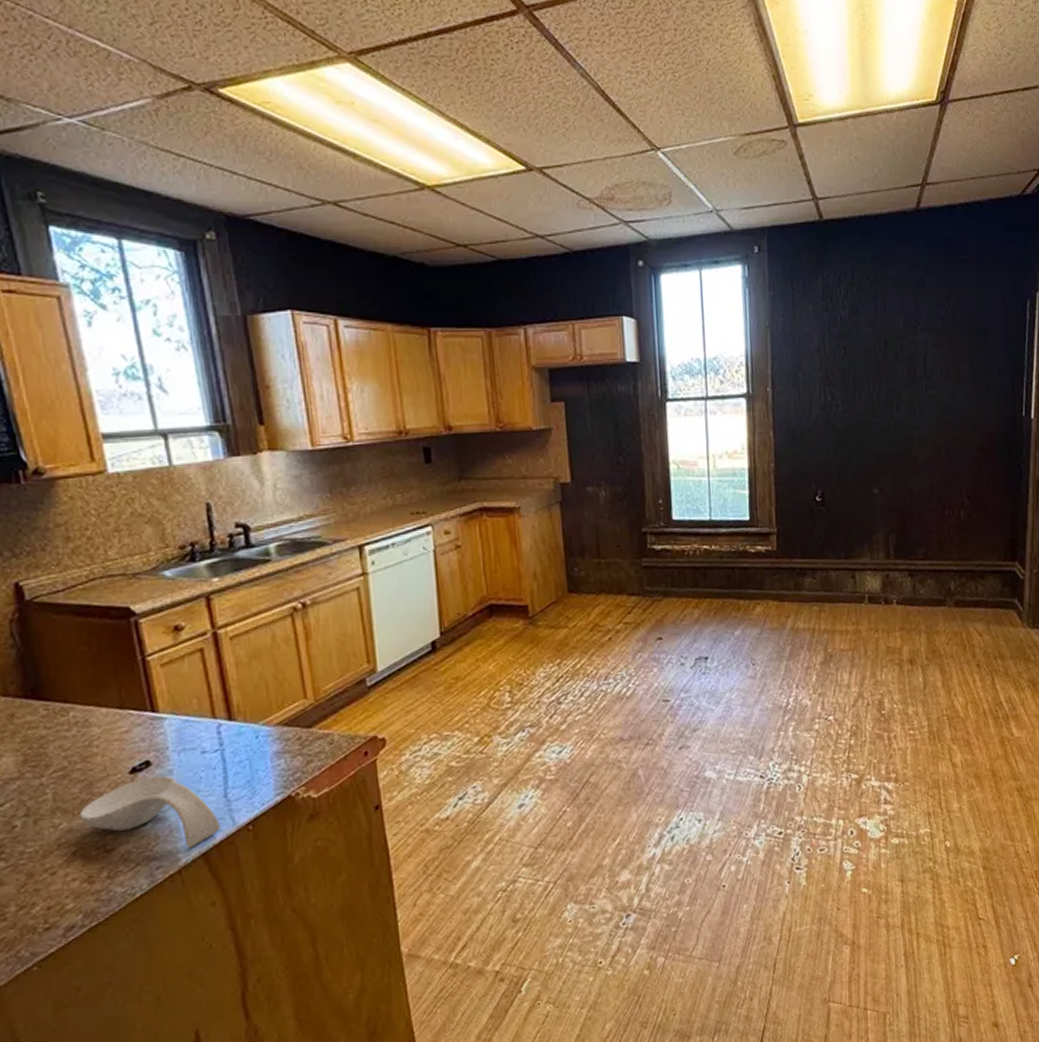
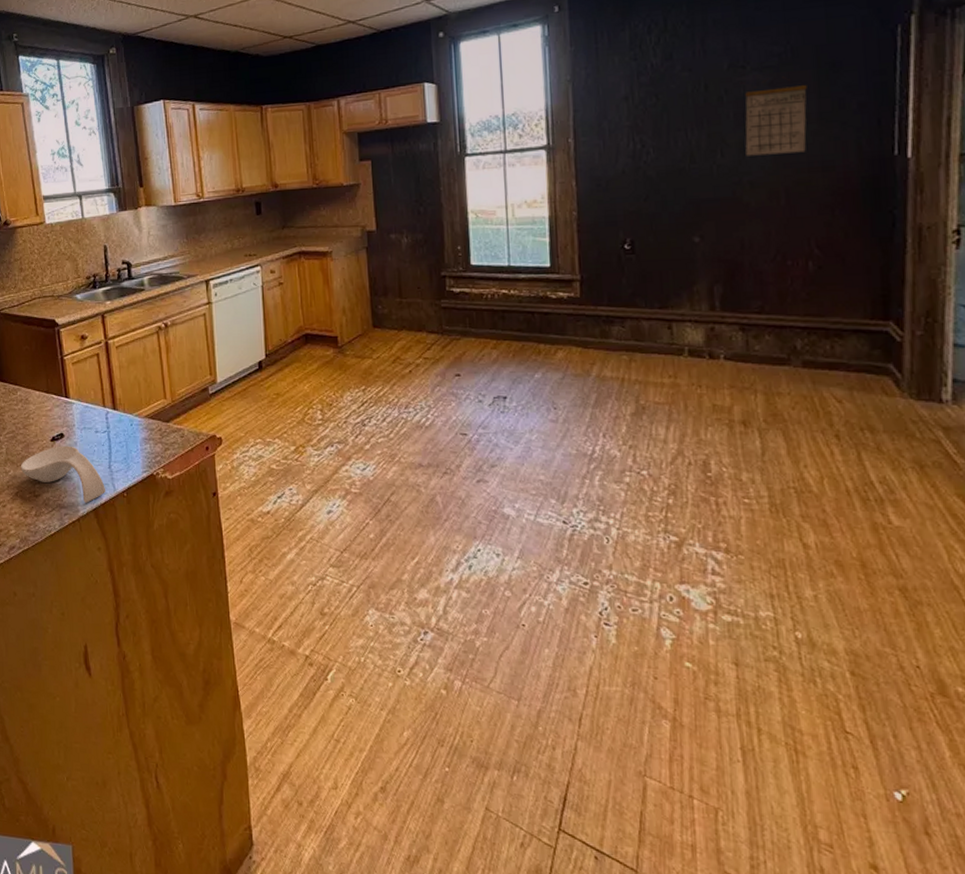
calendar: none [915,347,963,412] -> present [745,84,807,156]

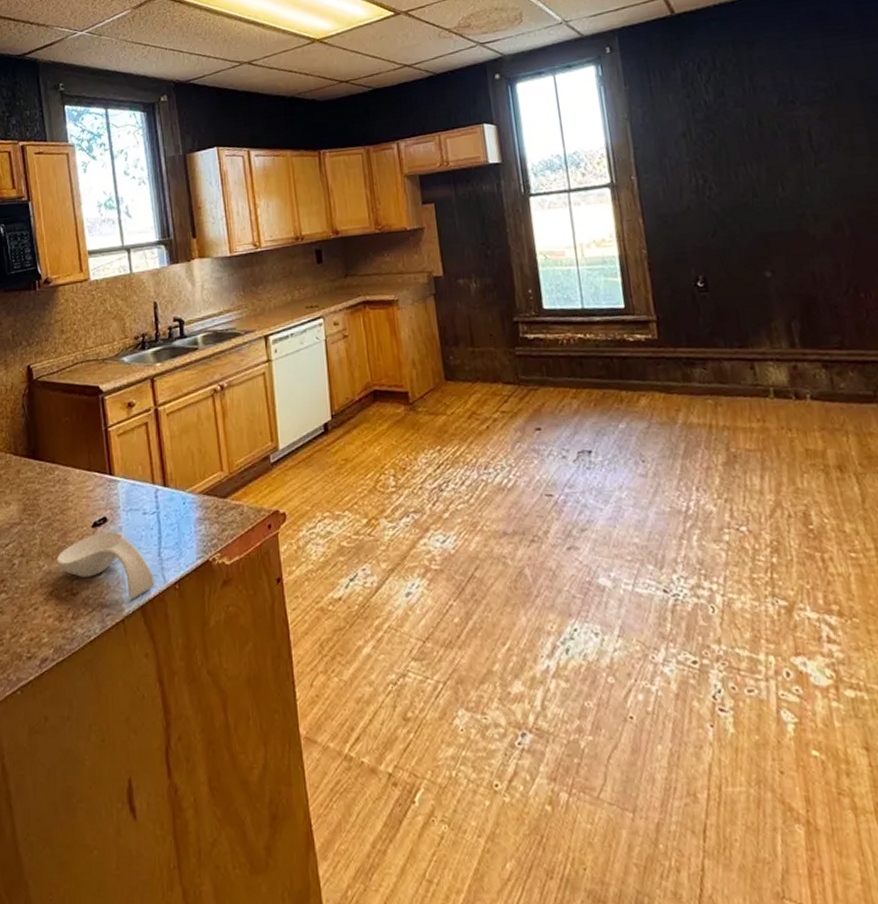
calendar: present [745,84,807,156] -> none [797,117,863,189]

